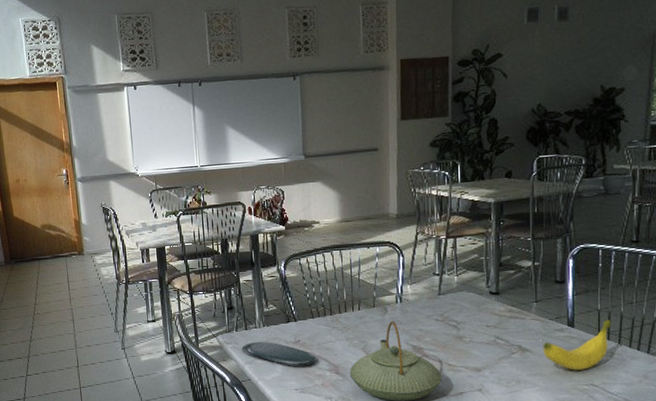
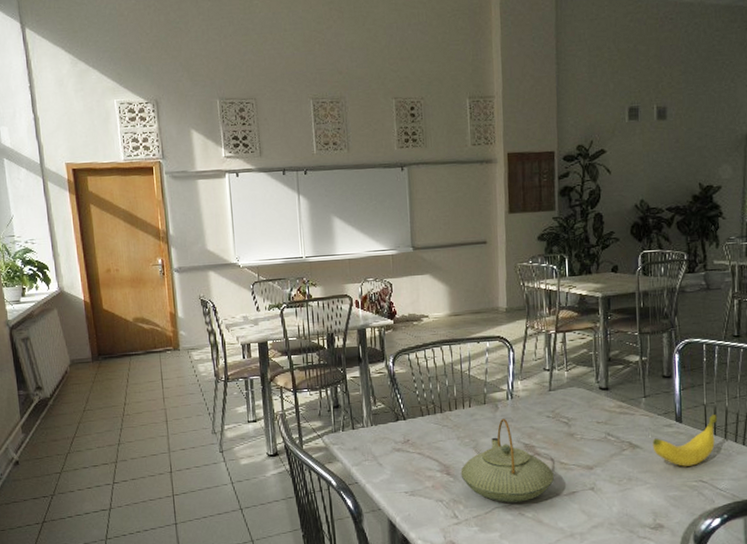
oval tray: present [241,341,316,367] -> none [348,441,426,468]

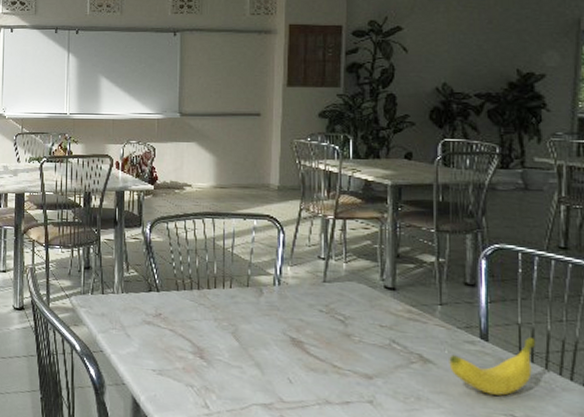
teapot: present [460,418,555,503] -> none [216,305,326,403]

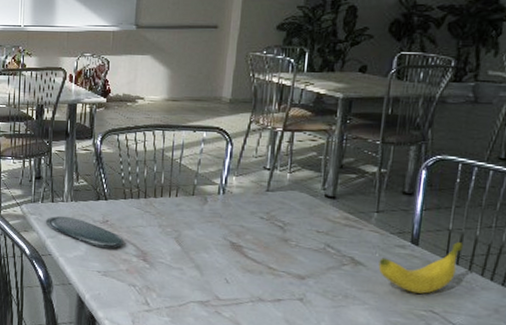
oval tray: none [95,308,178,345] -> present [45,216,124,249]

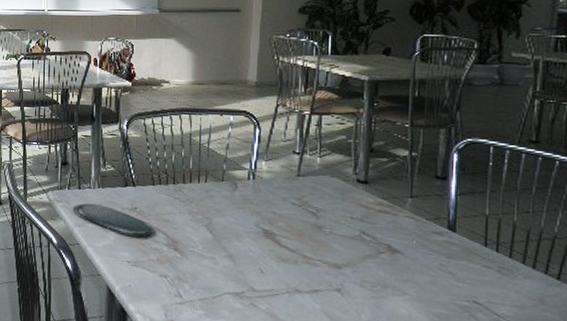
banana: present [378,241,464,294] -> none [416,227,502,283]

